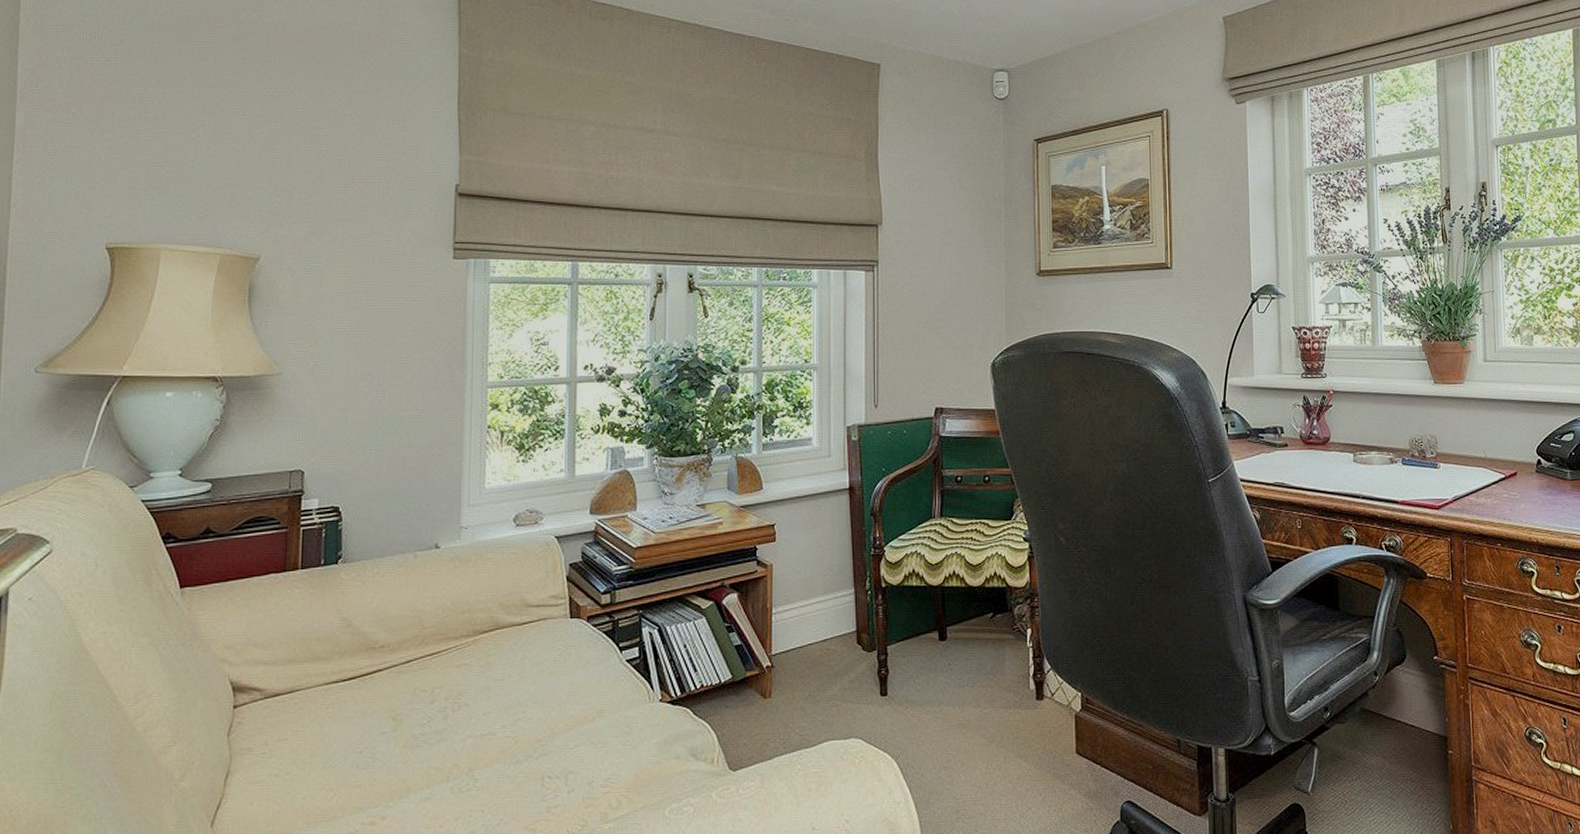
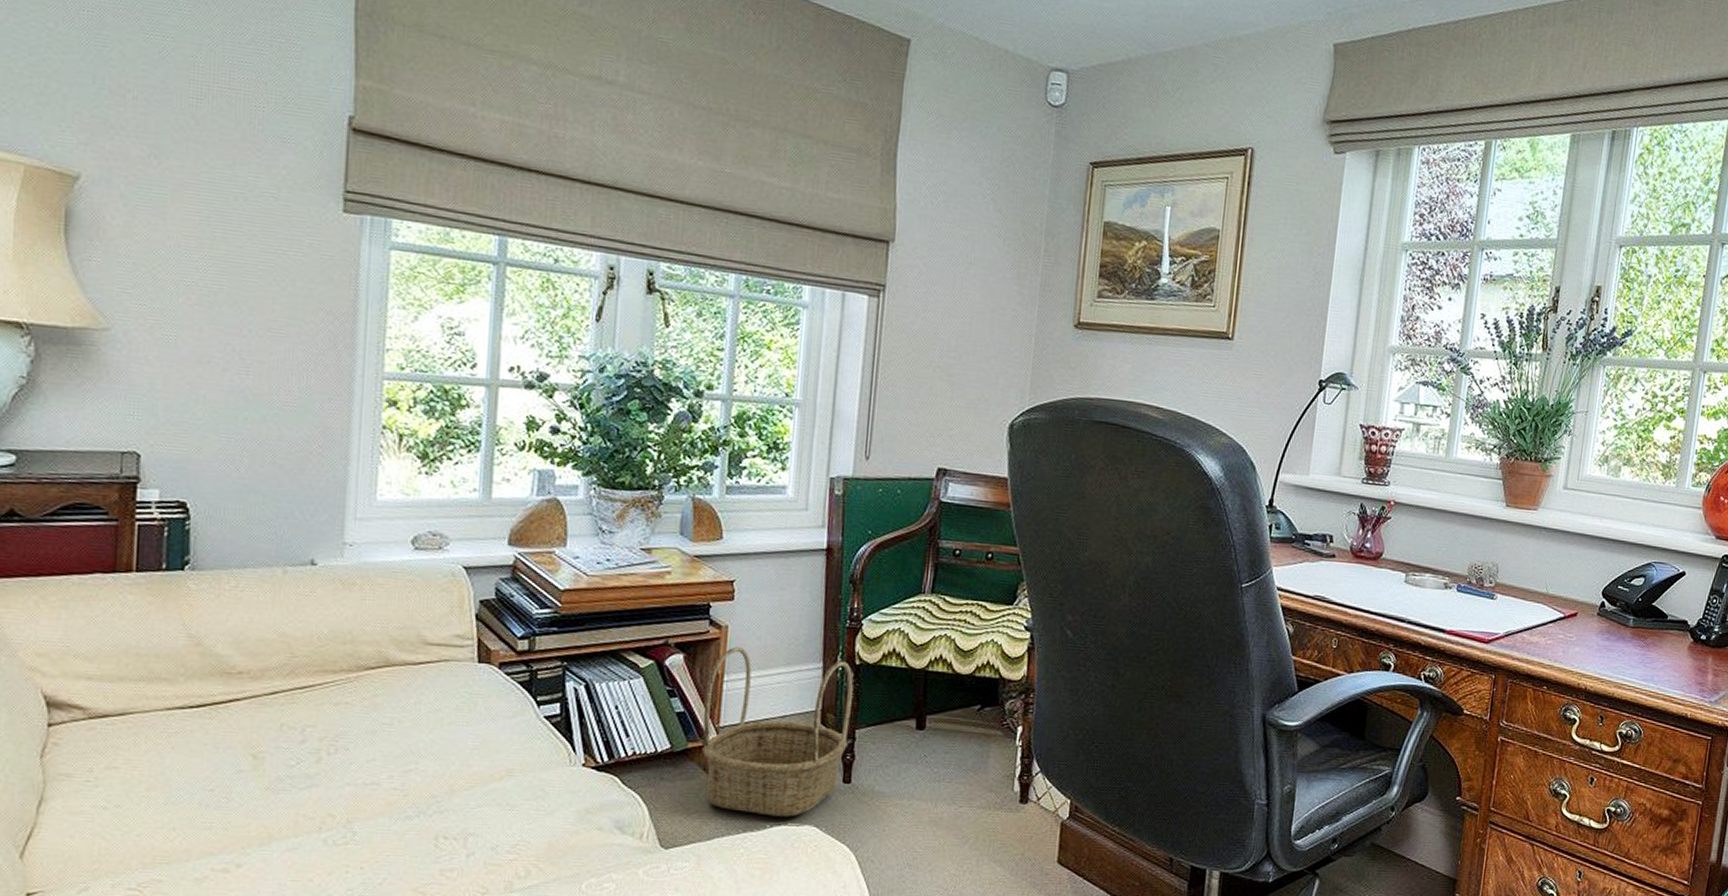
basket: none [757,582,882,733] -> present [702,647,854,817]

